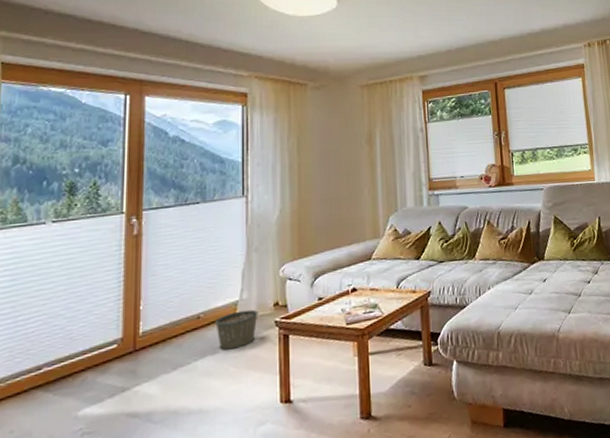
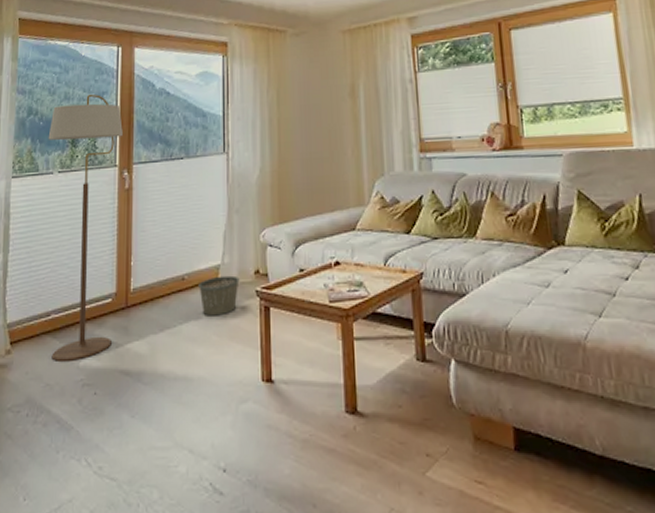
floor lamp: none [39,141,131,415] -> present [48,94,123,361]

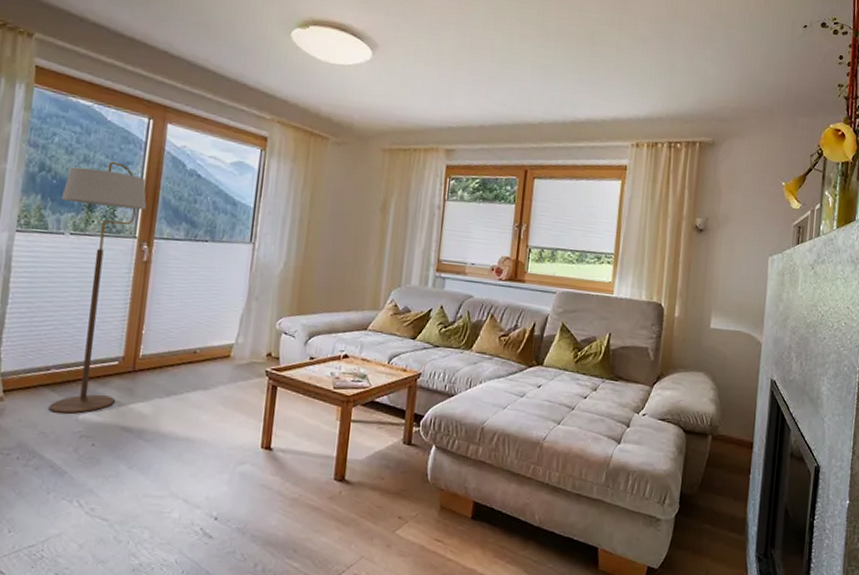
basket: present [199,275,240,316] -> none [210,354,251,389]

